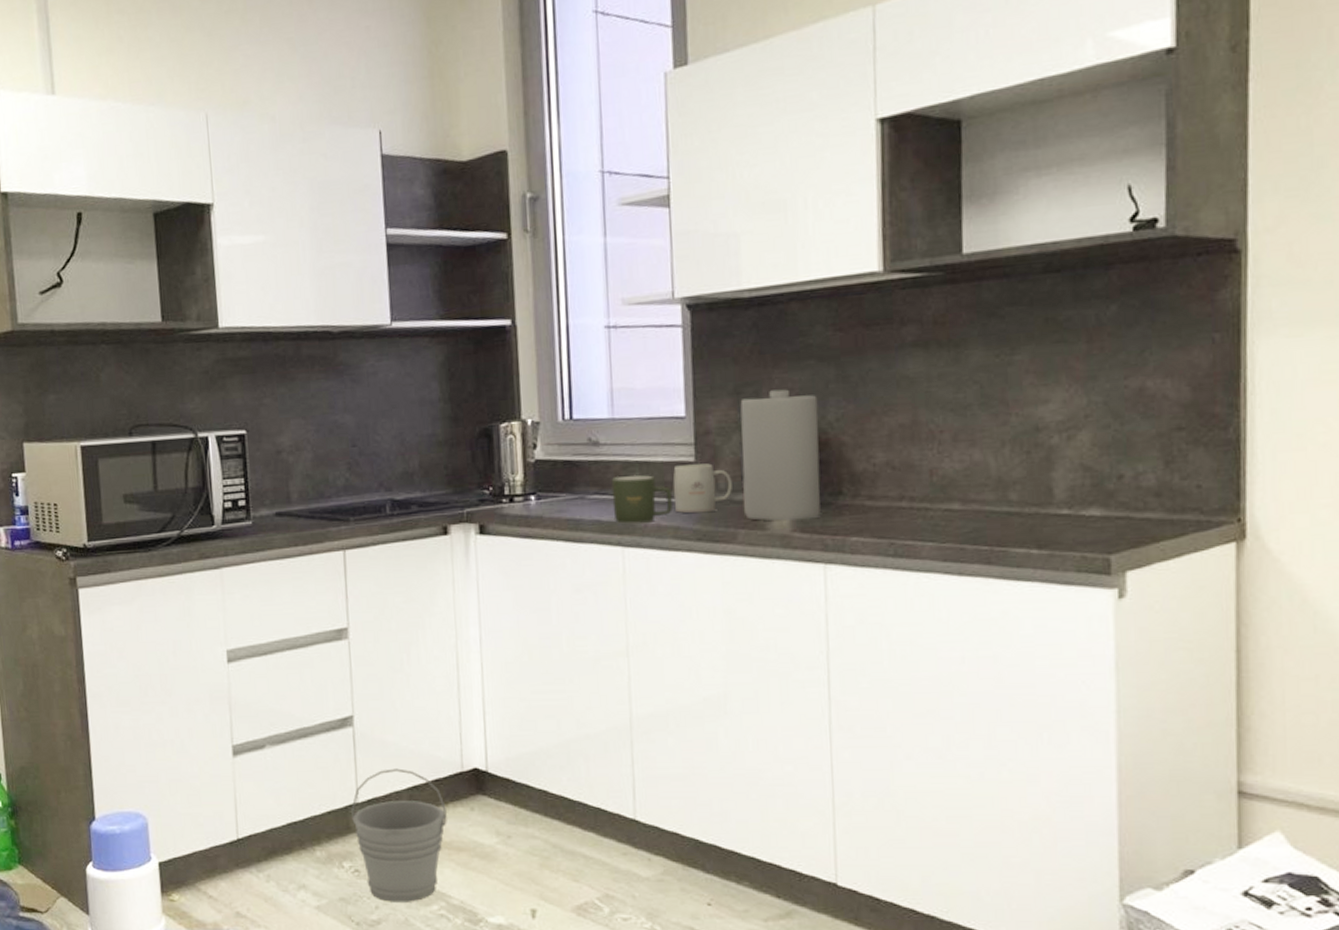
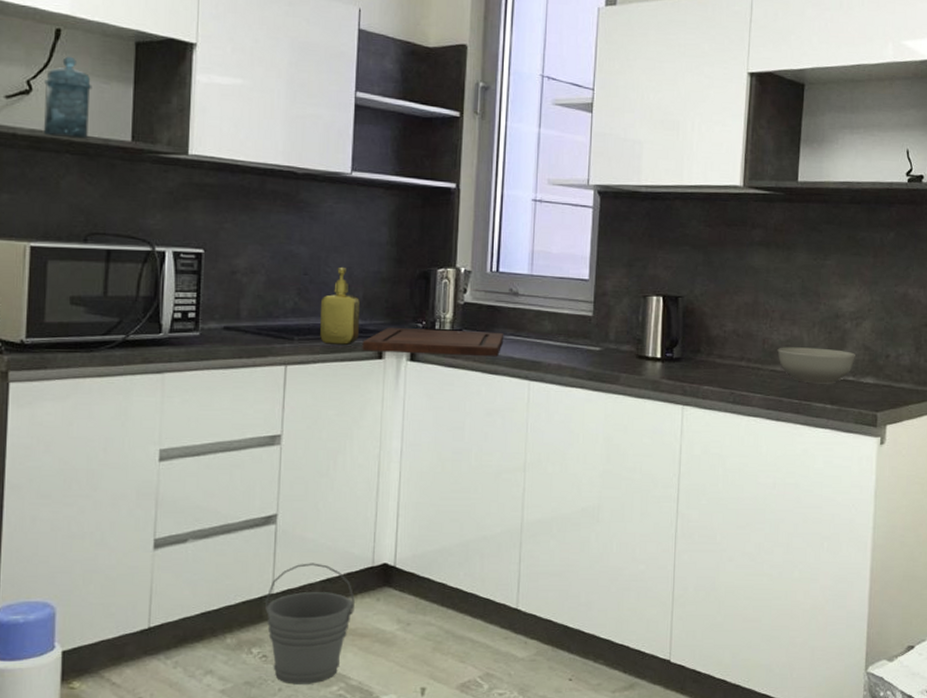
canister: none [73,239,120,329] -> present [43,56,92,140]
soap dispenser: none [374,433,419,524] -> present [320,266,360,346]
cutting board: none [424,491,586,528] -> present [362,328,503,357]
mug: present [611,474,673,525] -> none [524,322,572,363]
mug: present [672,463,734,514] -> none [573,318,621,358]
paper towel holder: present [740,389,821,521] -> none [626,266,689,370]
bowl: none [951,474,1072,523] -> present [777,347,857,384]

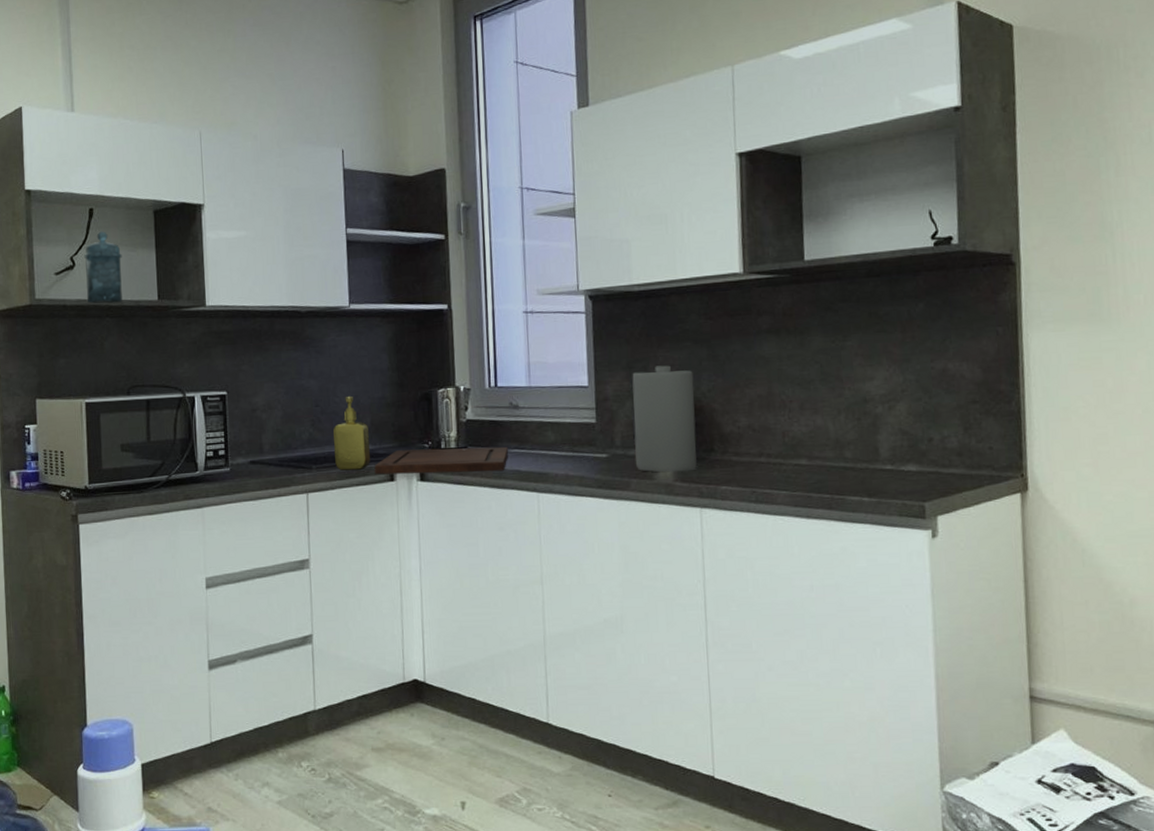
bucket: present [265,563,355,684] -> none [309,680,391,797]
paper towel holder: none [626,266,689,370] -> present [632,365,697,473]
bowl: present [777,347,857,384] -> none [799,436,893,476]

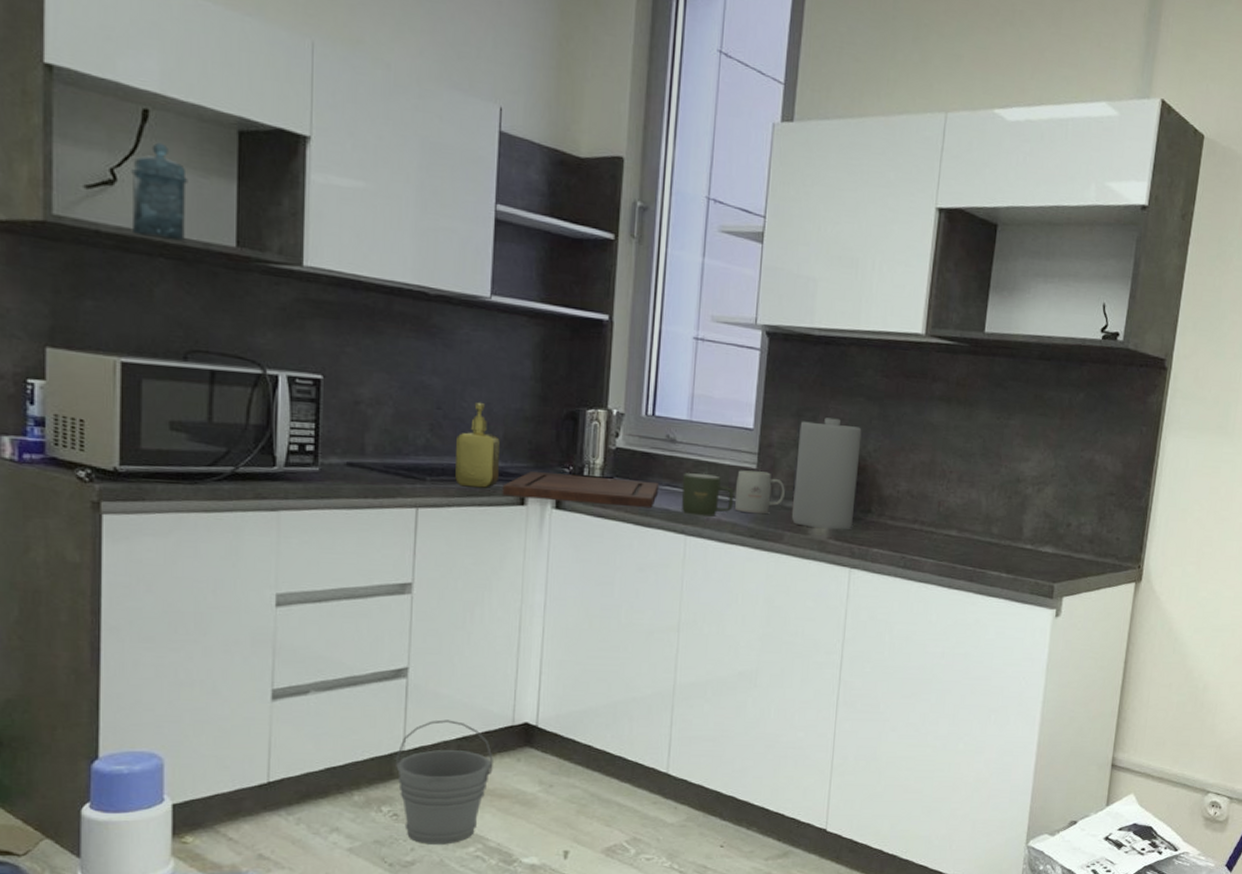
bucket: none [309,680,391,797] -> present [396,719,493,845]
mug: none [528,433,578,475] -> present [681,473,734,518]
mug: none [578,424,627,466] -> present [734,470,786,514]

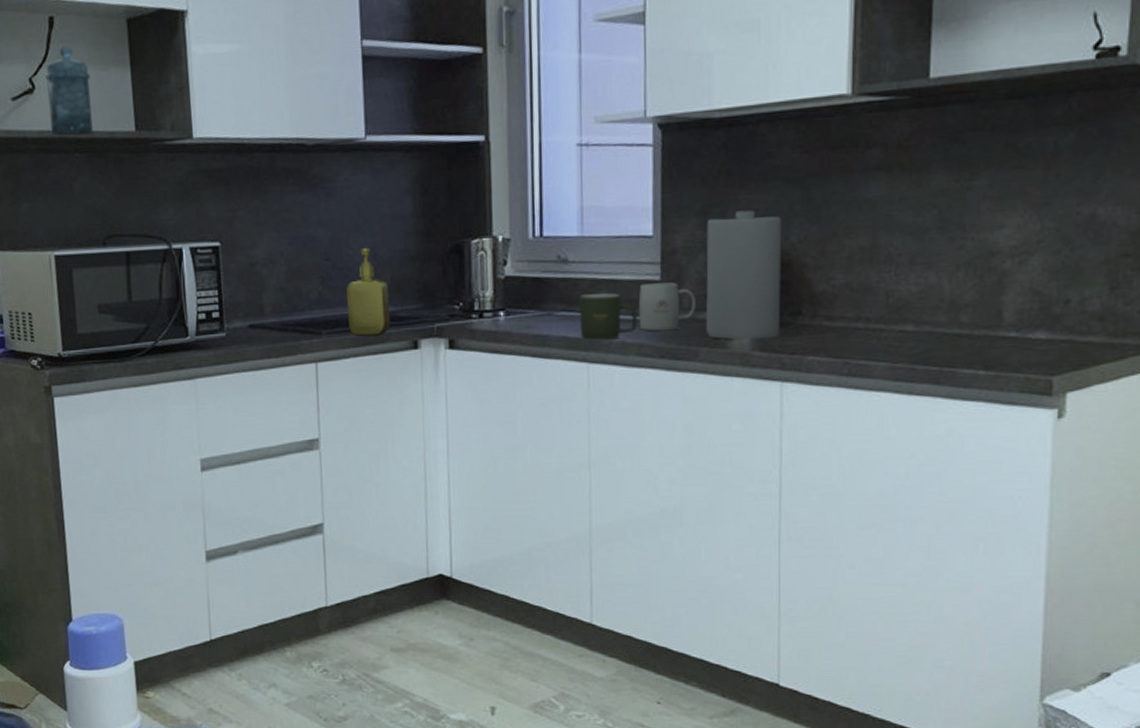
bucket: present [396,719,493,845] -> none [320,574,412,700]
cutting board: present [502,472,658,509] -> none [395,308,554,342]

